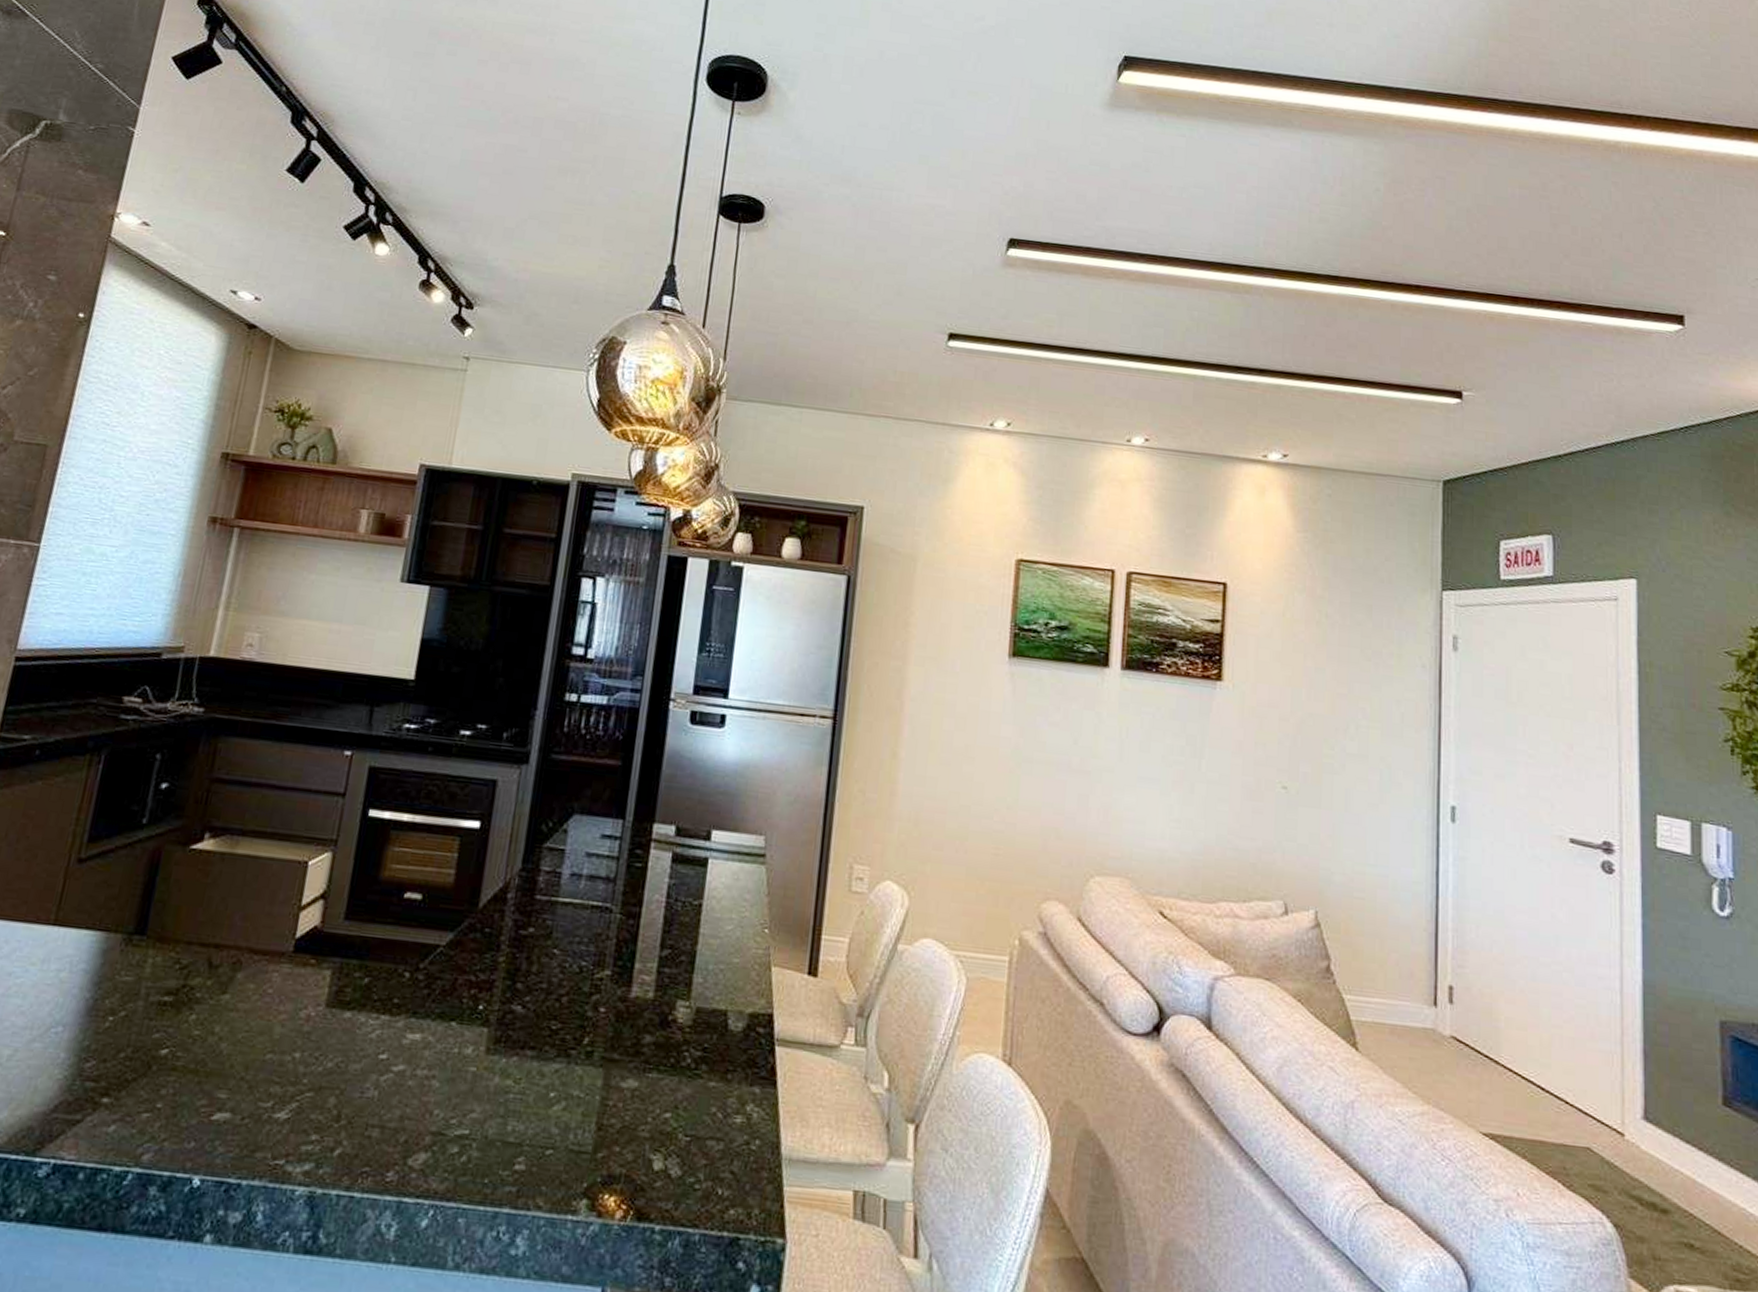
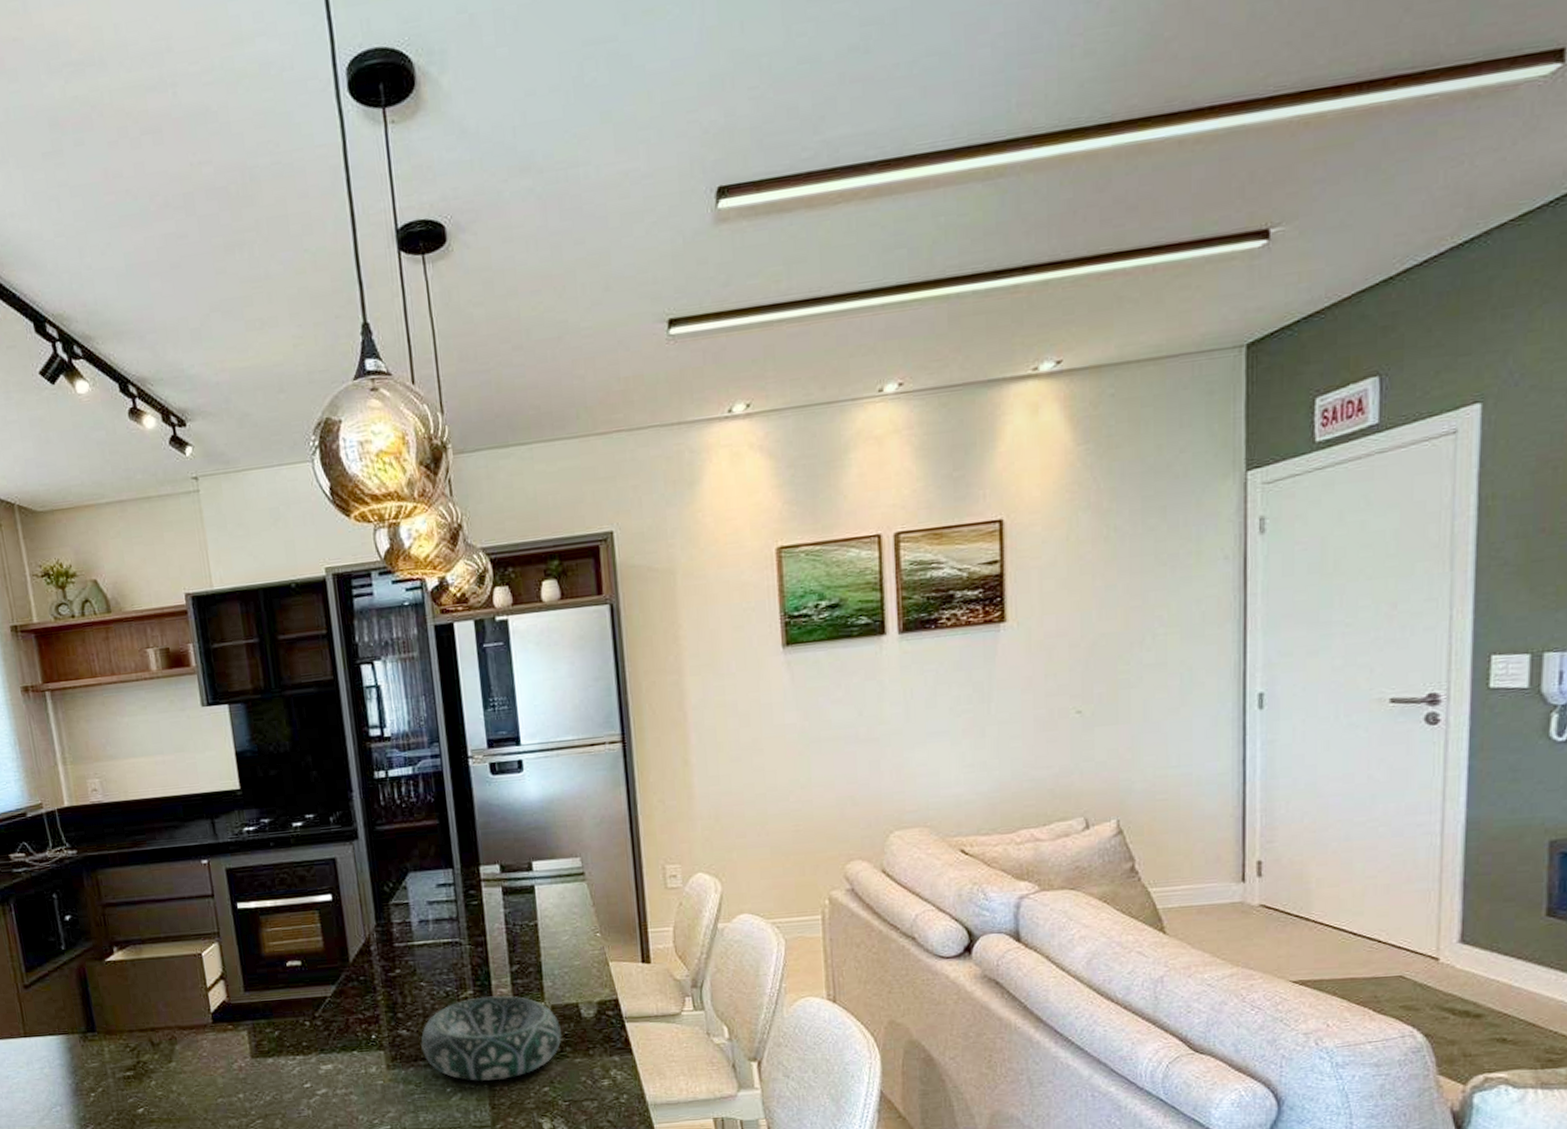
decorative bowl: none [533,980,702,1094] -> present [420,995,562,1082]

